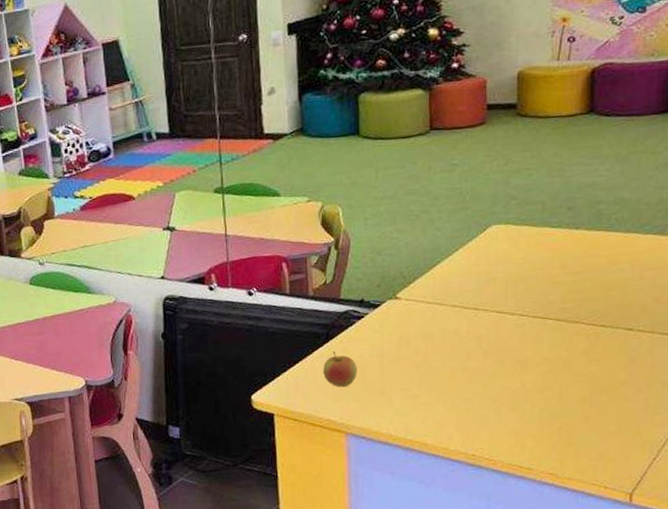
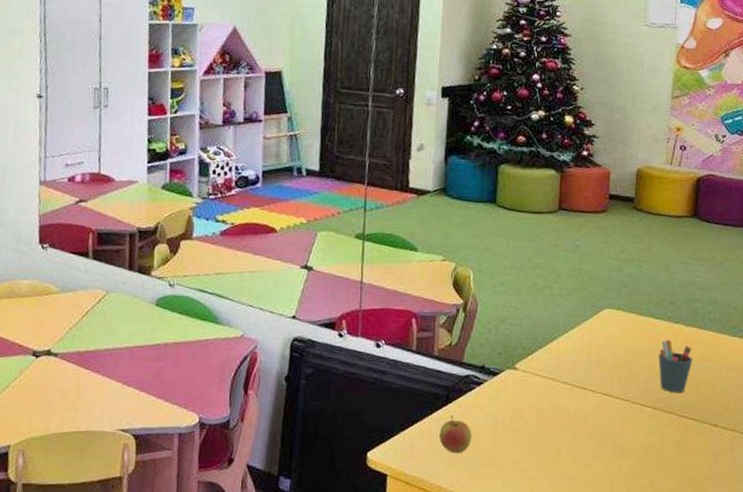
pen holder: none [557,247,600,302] -> present [658,340,693,393]

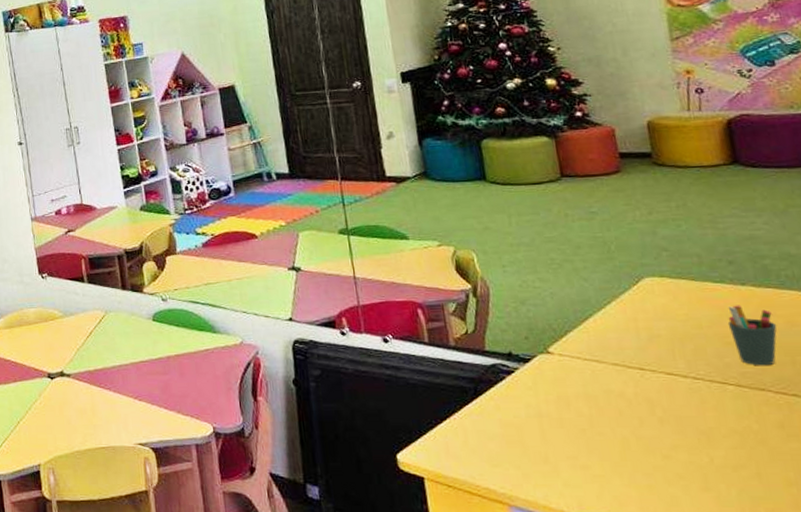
apple: present [439,415,472,454] -> none [474,409,515,451]

